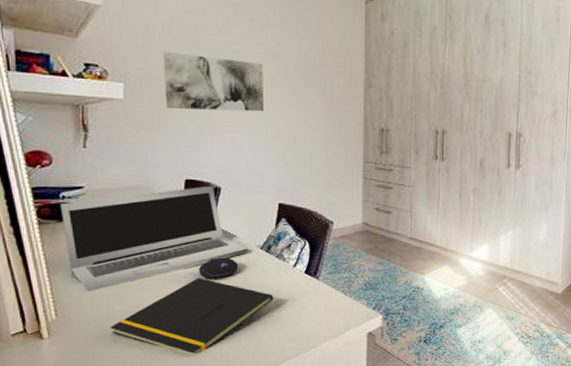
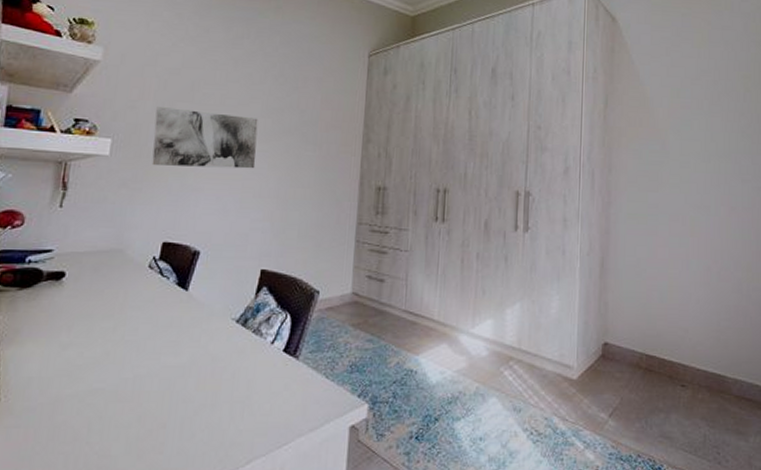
laptop: present [59,185,247,292] -> none [23,249,222,372]
notepad: present [109,278,274,355] -> none [56,356,246,452]
computer mouse: present [198,257,239,280] -> none [164,331,210,359]

